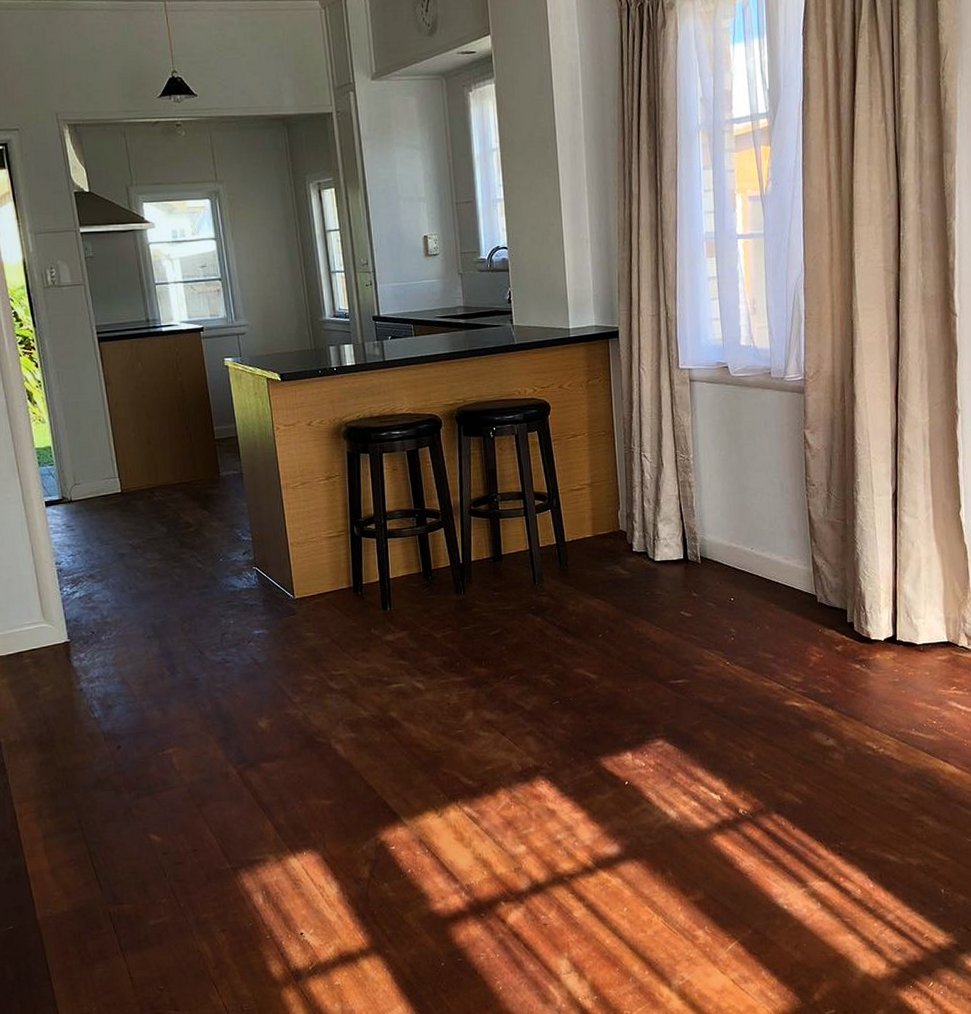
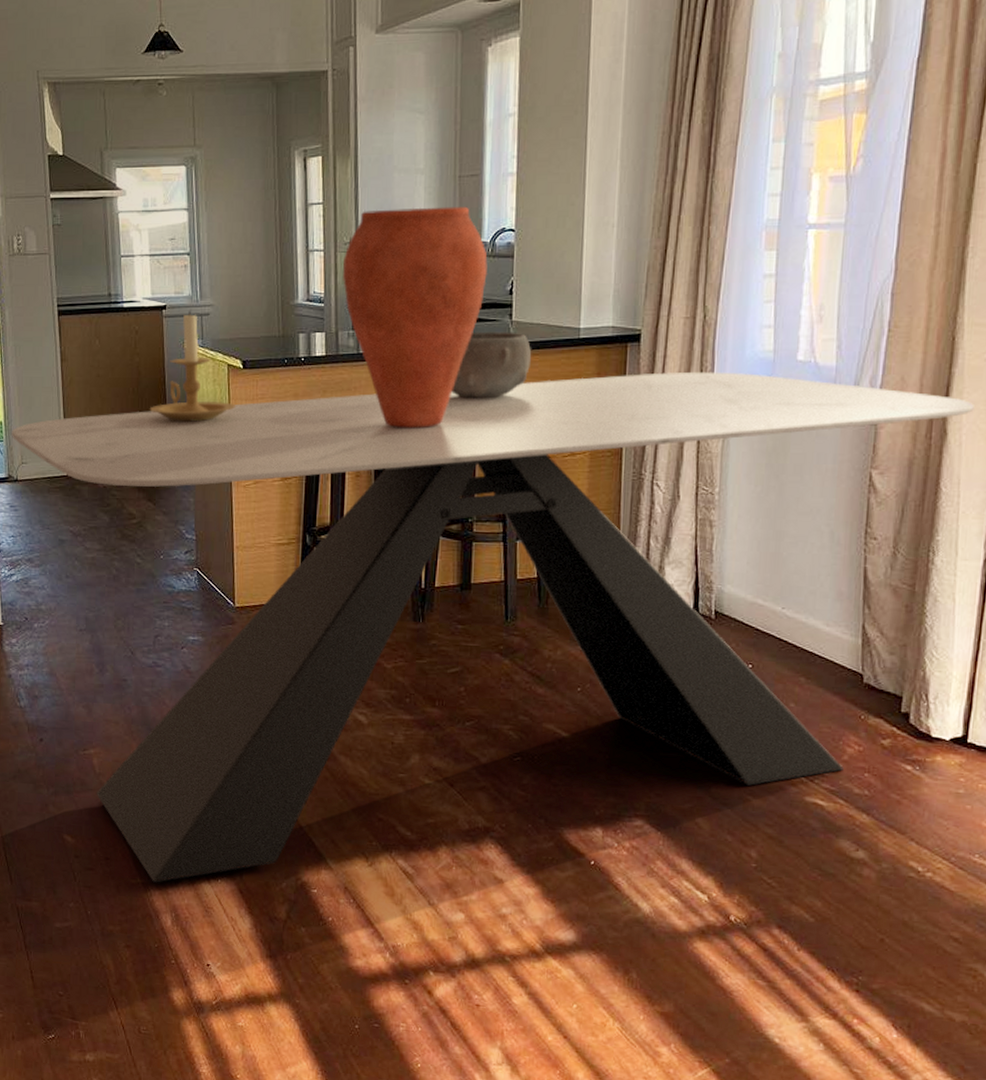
dining table: none [61,358,872,866] -> present [12,371,974,883]
candle holder: none [196,330,277,433] -> present [149,310,235,422]
vase: none [363,229,488,424] -> present [343,206,488,427]
bowl: none [468,335,533,394] -> present [451,332,532,399]

